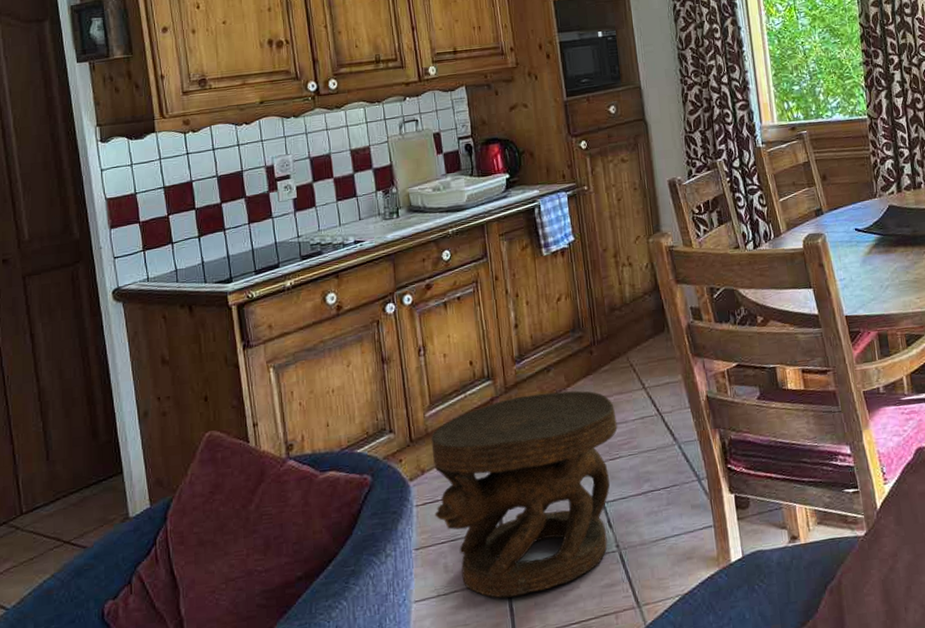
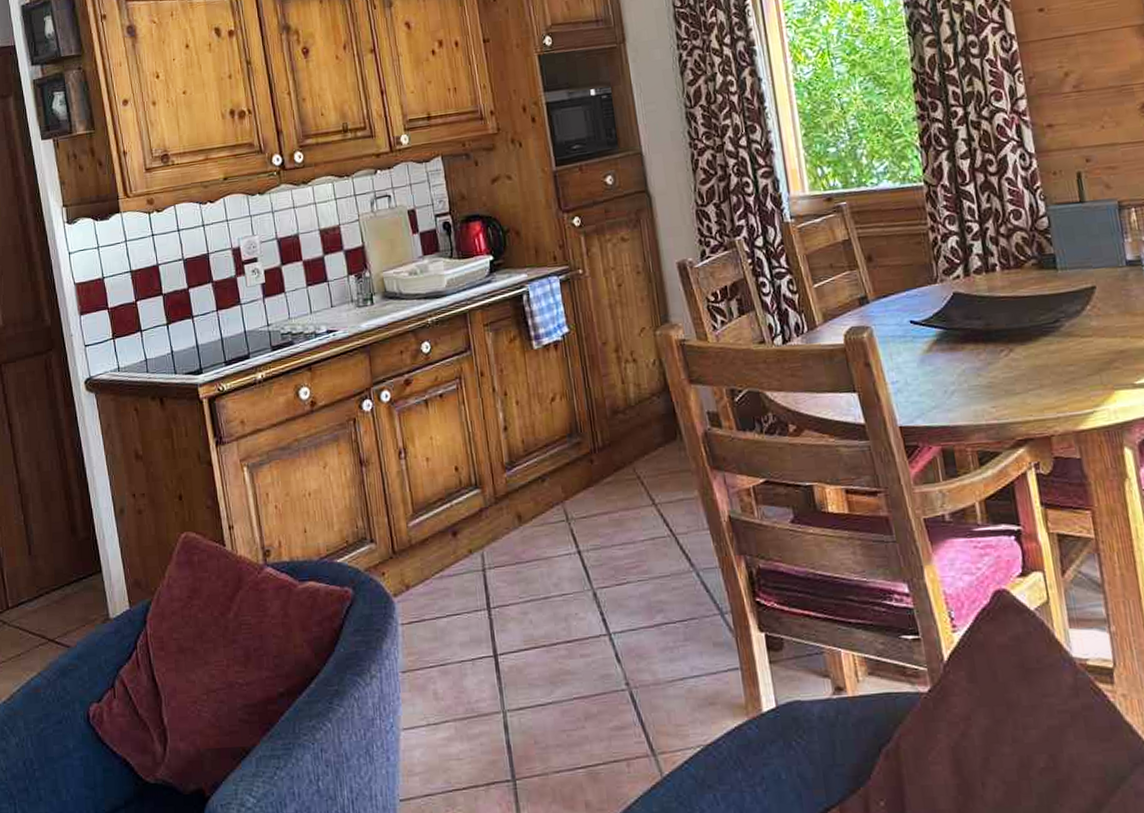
side table: present [431,390,618,599] -> none [415,504,624,733]

